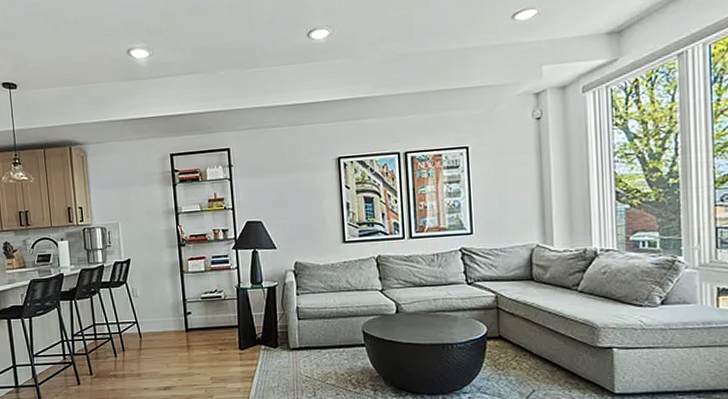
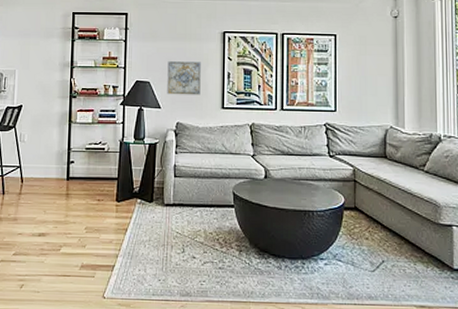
wall art: none [279,194,318,233] -> present [167,61,201,95]

